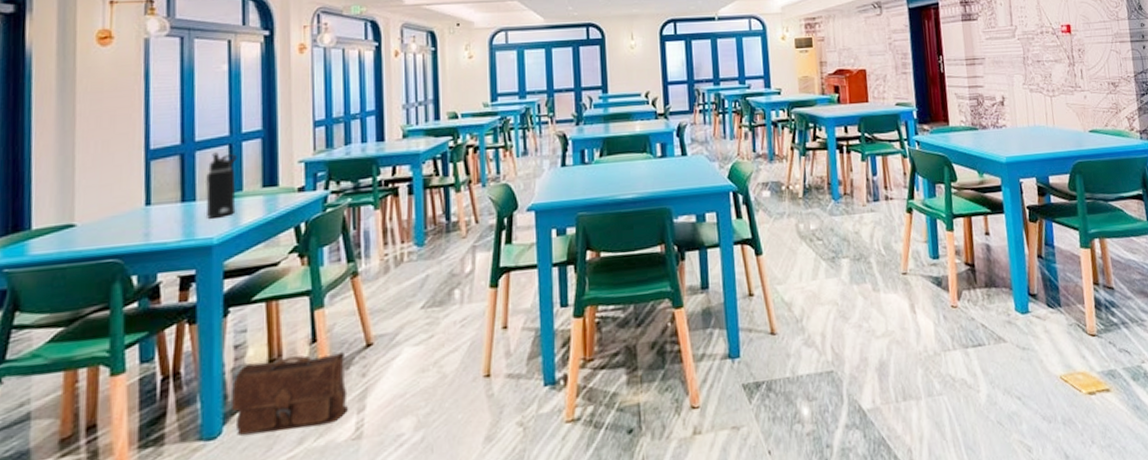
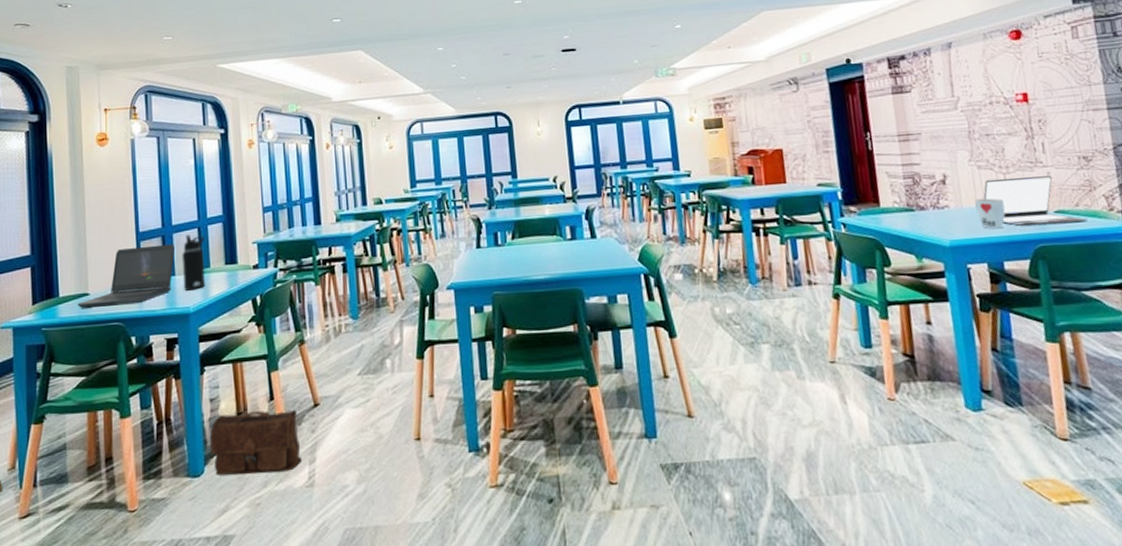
laptop computer: none [57,163,197,243] -> present [77,244,175,308]
cup: none [1027,118,1051,147] -> present [975,198,1006,229]
laptop: none [1034,99,1114,144] -> present [983,176,1088,226]

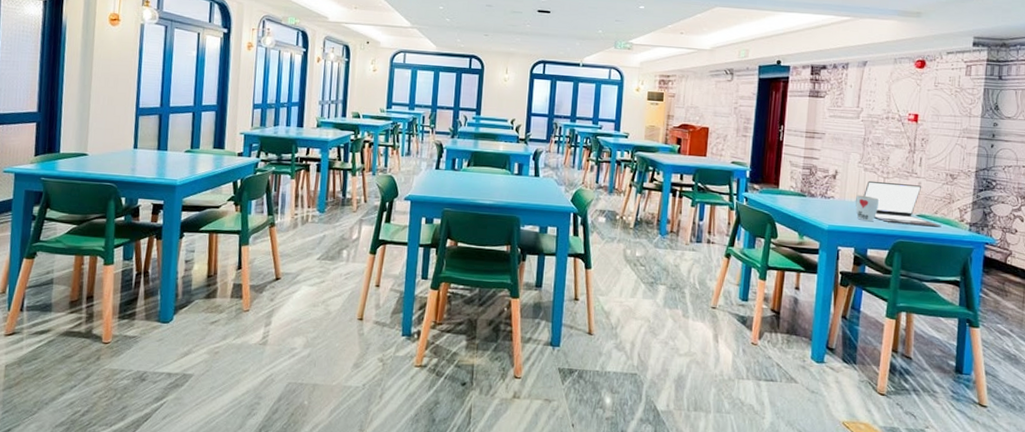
laptop computer: present [77,244,175,308] -> none [76,120,170,170]
water bottle: present [182,234,206,291] -> none [174,117,198,166]
briefcase: present [210,410,301,475] -> none [180,275,260,330]

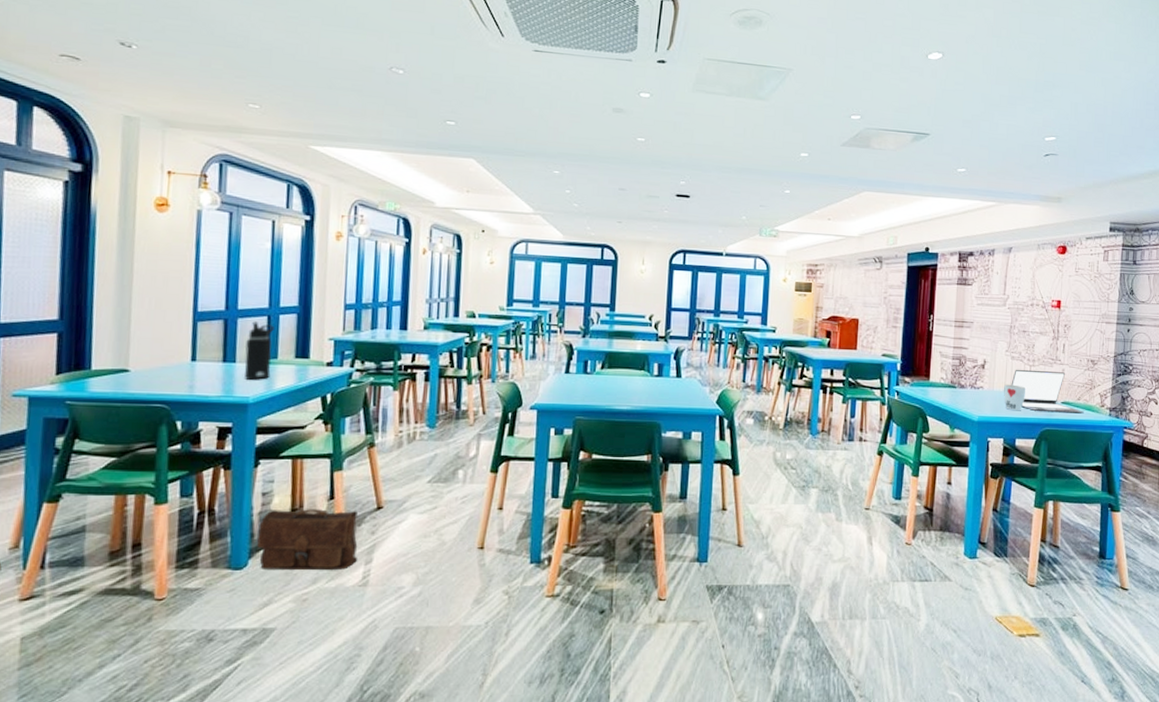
water bottle: none [174,117,198,166] -> present [244,321,274,380]
briefcase: none [180,275,260,330] -> present [257,509,358,570]

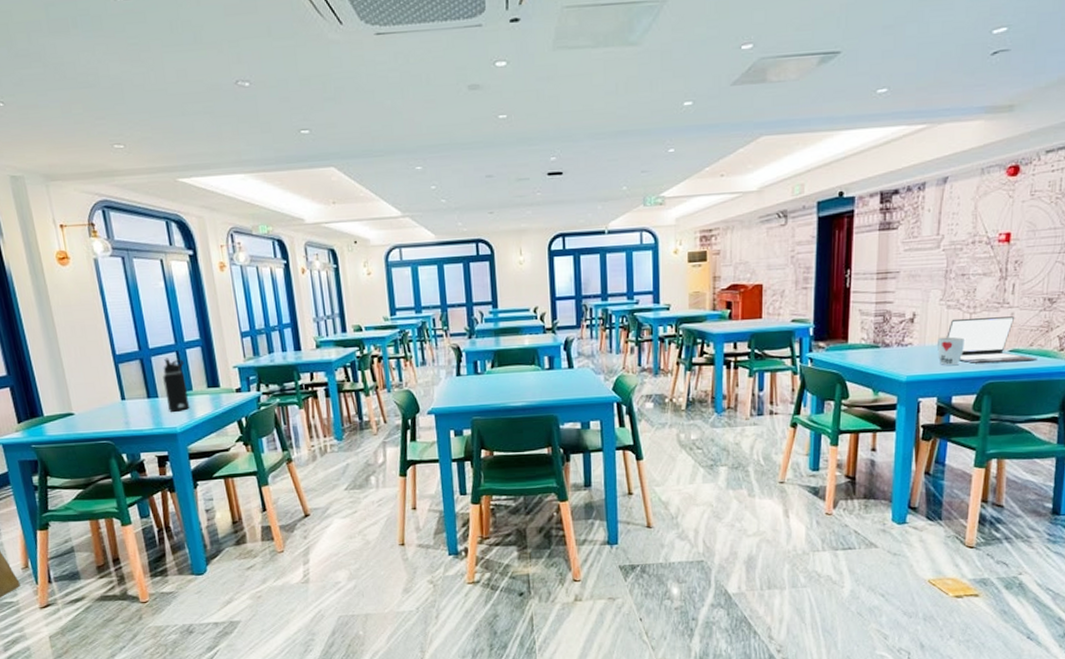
briefcase: present [257,509,358,570] -> none [209,520,296,574]

